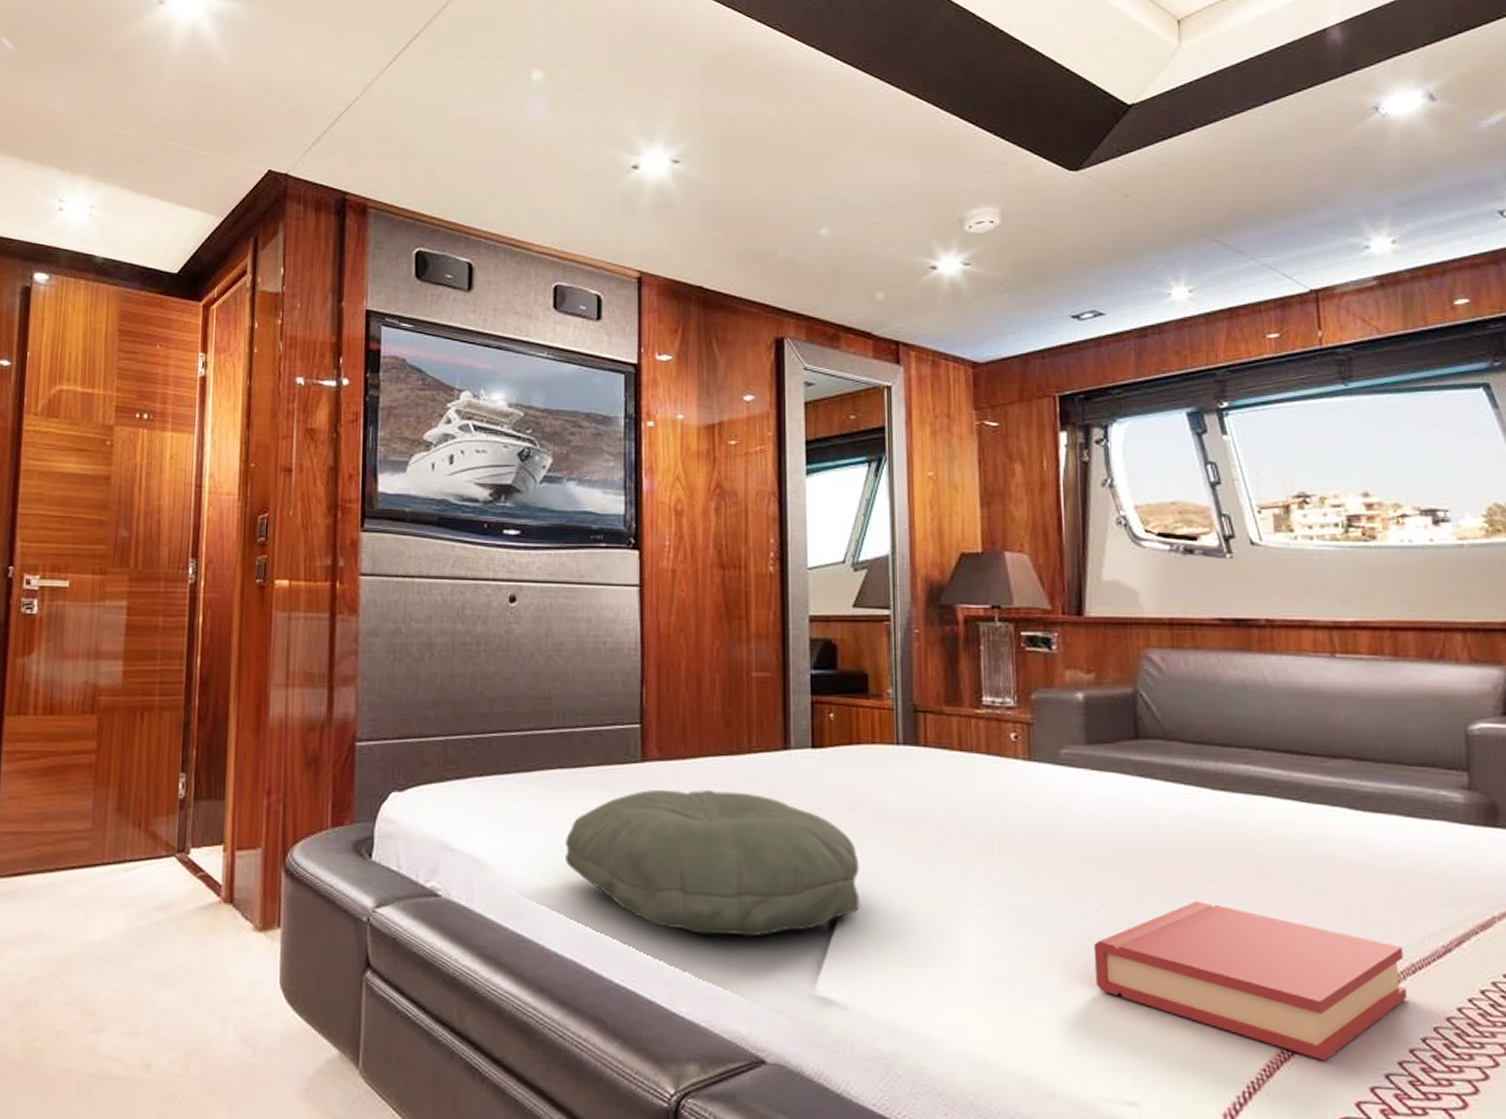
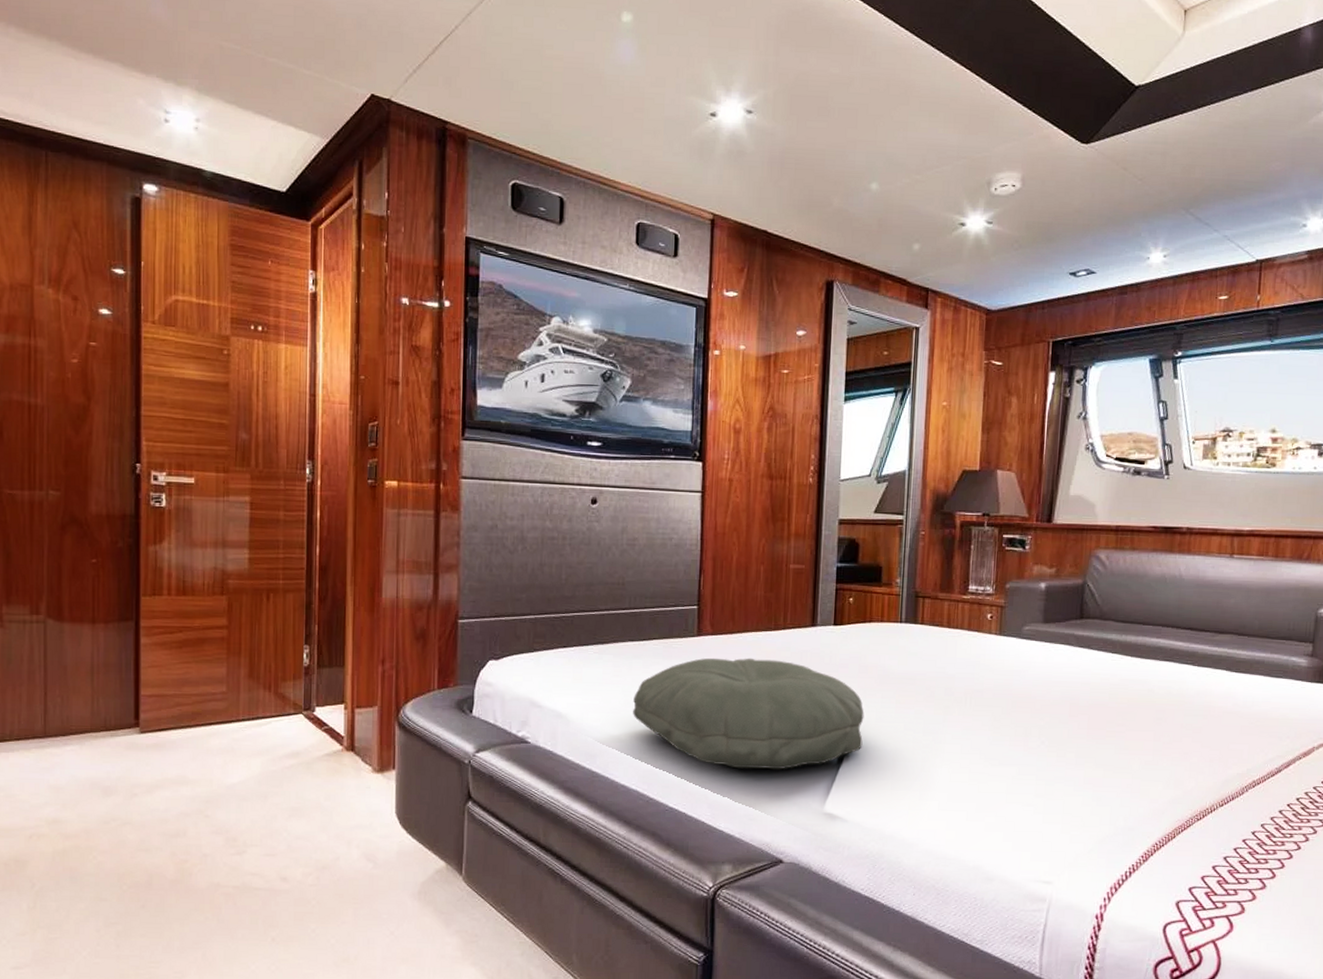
hardback book: present [1093,901,1407,1061] -> none [1031,739,1249,849]

